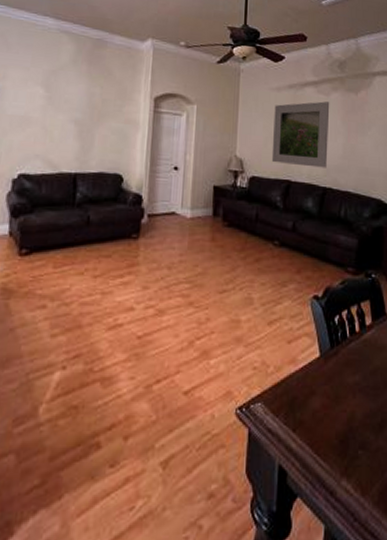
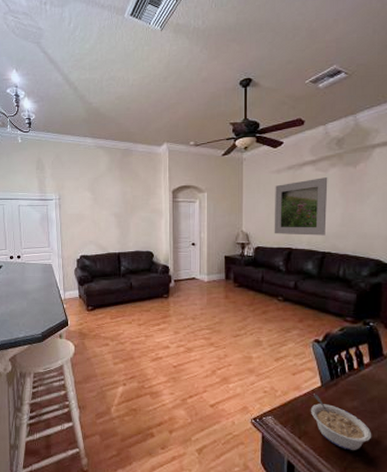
legume: none [308,369,375,442] -> present [311,395,372,450]

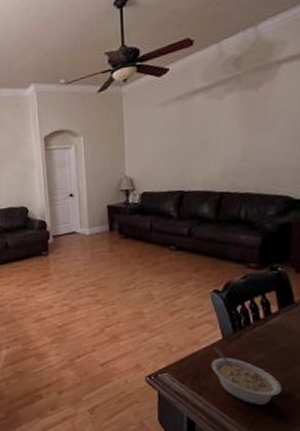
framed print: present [274,177,328,236] -> none [161,105,224,177]

